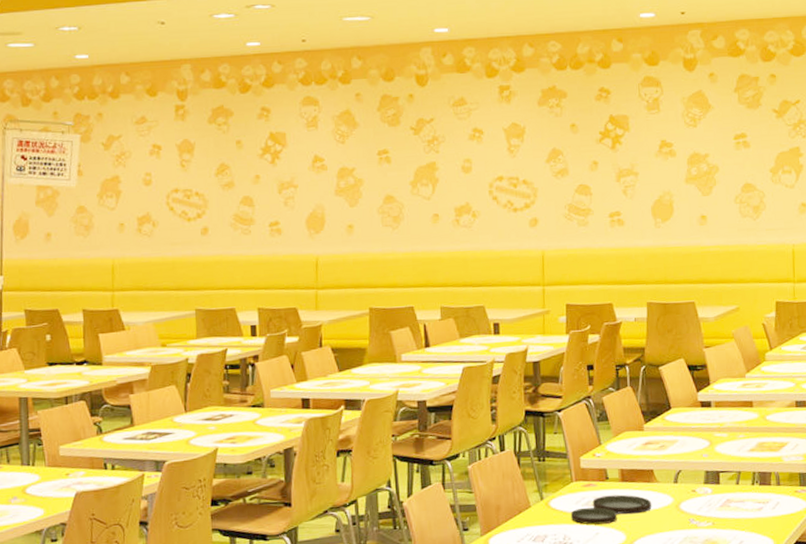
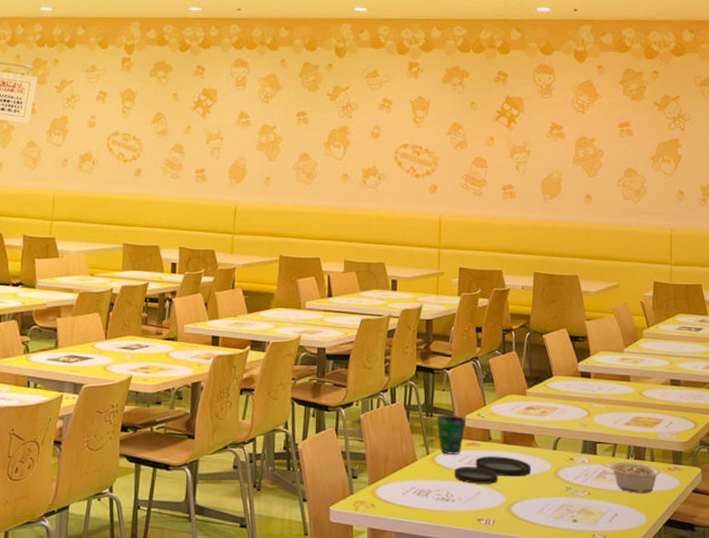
cup: none [549,457,581,498] -> present [436,415,466,455]
legume: none [725,488,787,519] -> present [601,462,661,493]

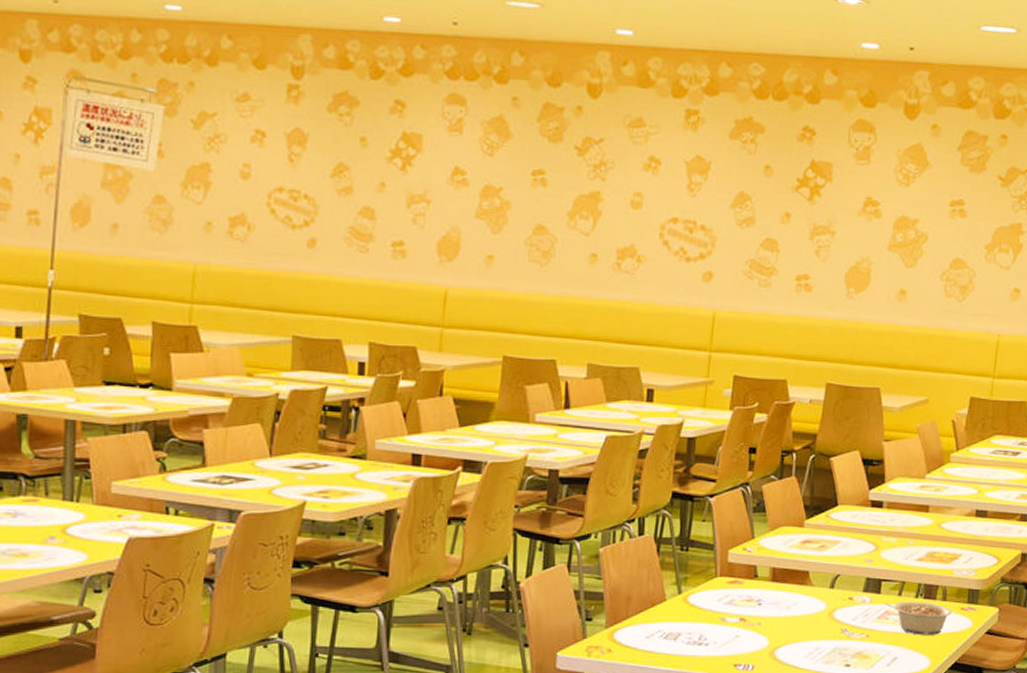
cup: present [436,415,466,455] -> none [692,549,728,594]
plate: present [454,456,532,484] -> none [709,595,803,626]

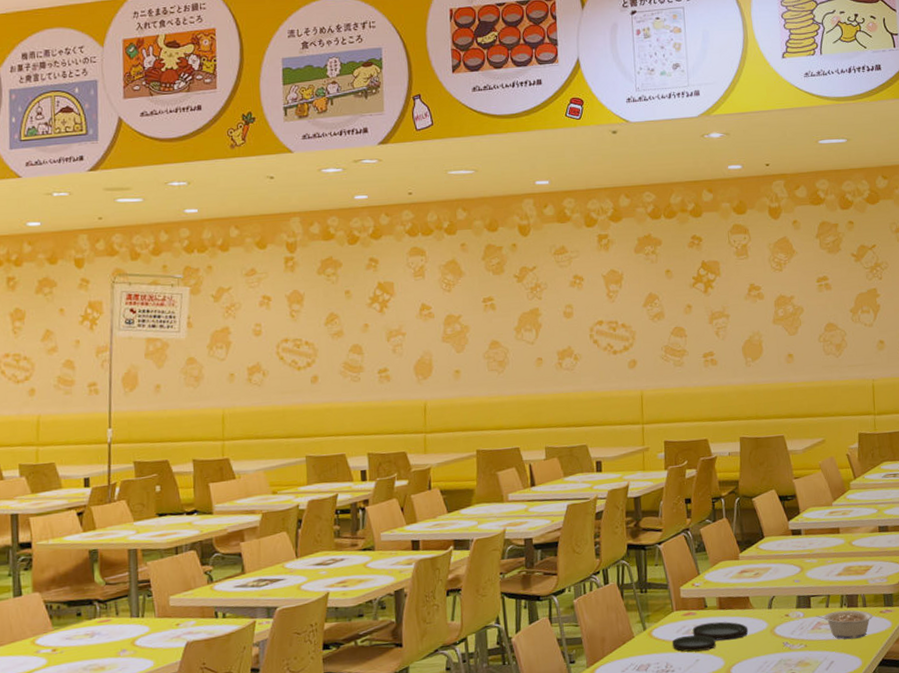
plate: none [709,595,803,626] -> present [672,621,749,652]

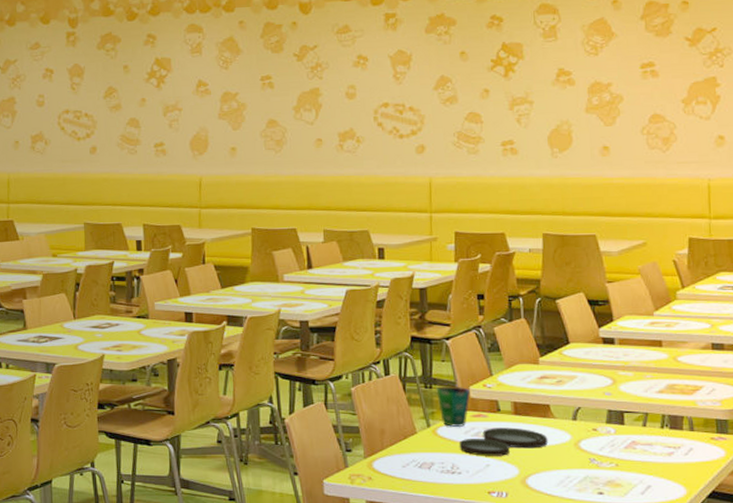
cup: none [651,588,681,627] -> present [436,386,470,427]
legume: present [816,610,873,640] -> none [630,431,702,464]

